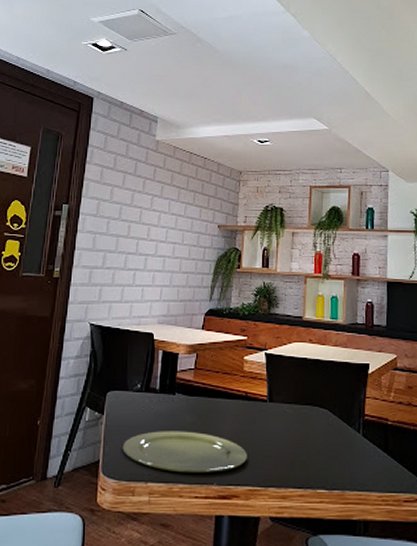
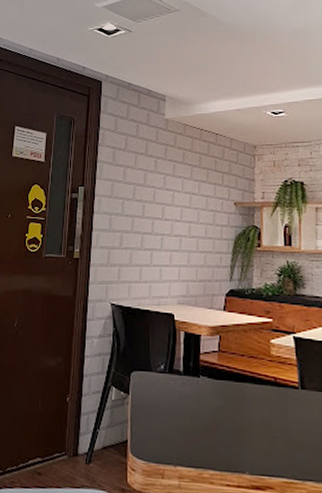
plate: present [122,431,247,473] -> none [149,414,280,461]

